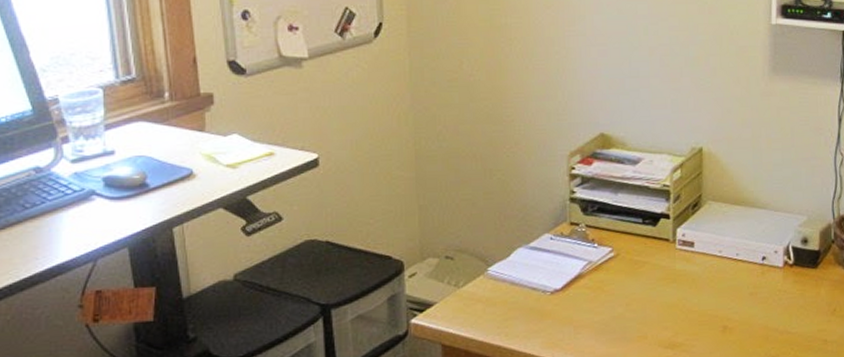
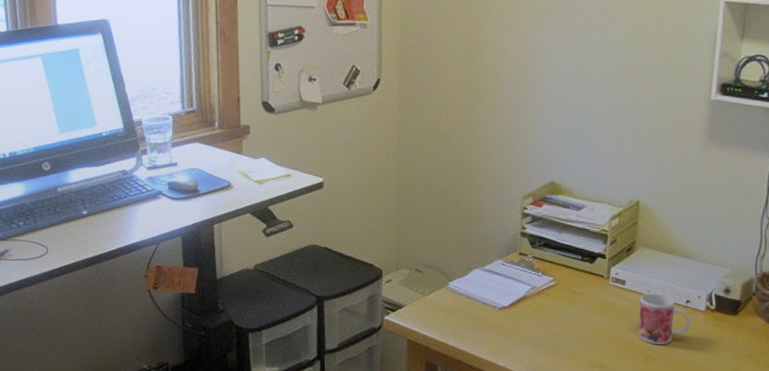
mug: none [711,252,769,312] -> present [637,292,691,345]

